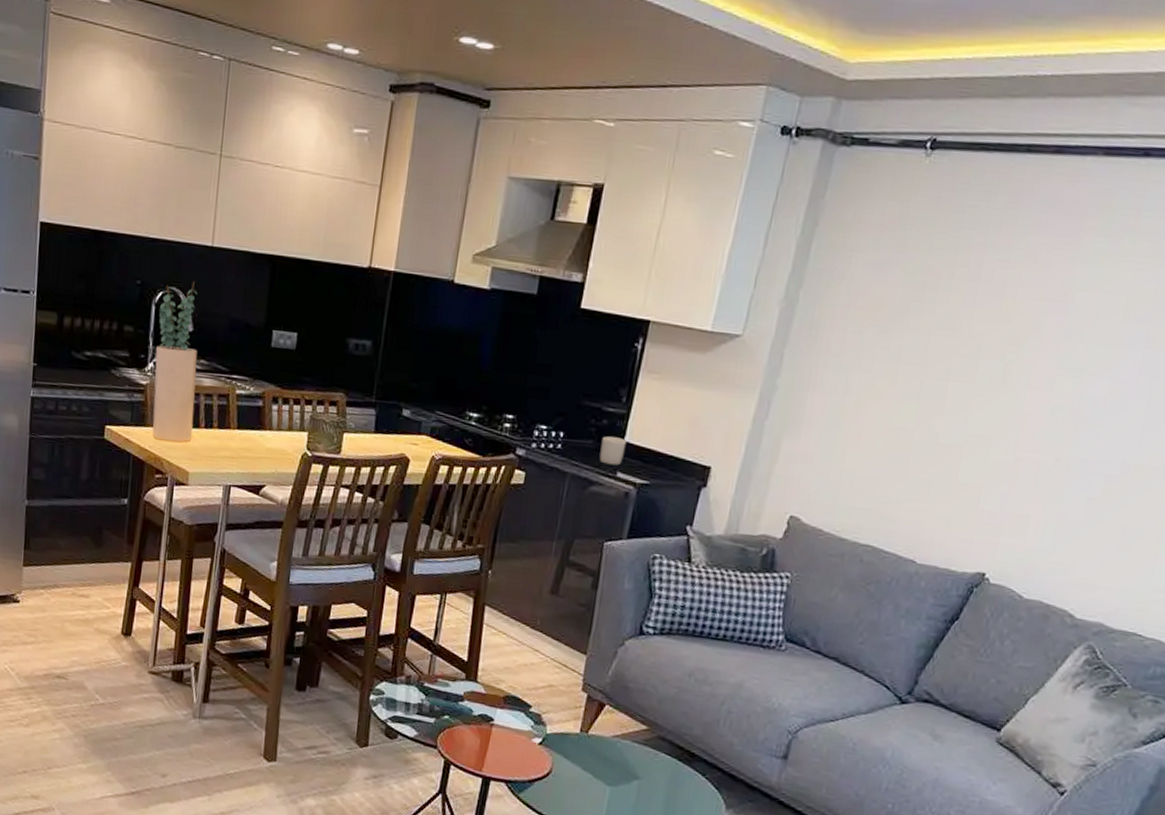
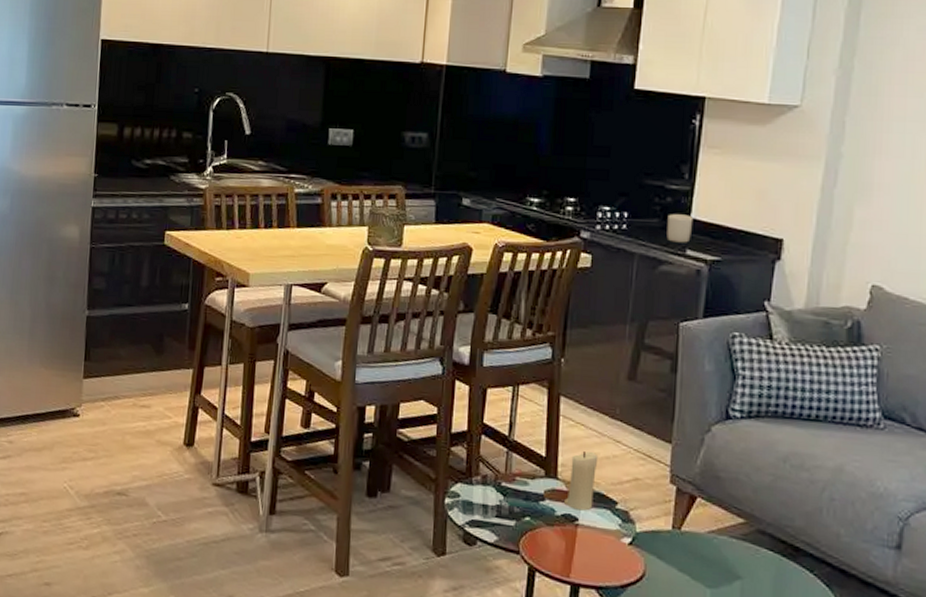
vase: present [152,282,198,443] -> none [212,87,256,245]
candle: none [482,658,517,712] -> present [564,451,599,511]

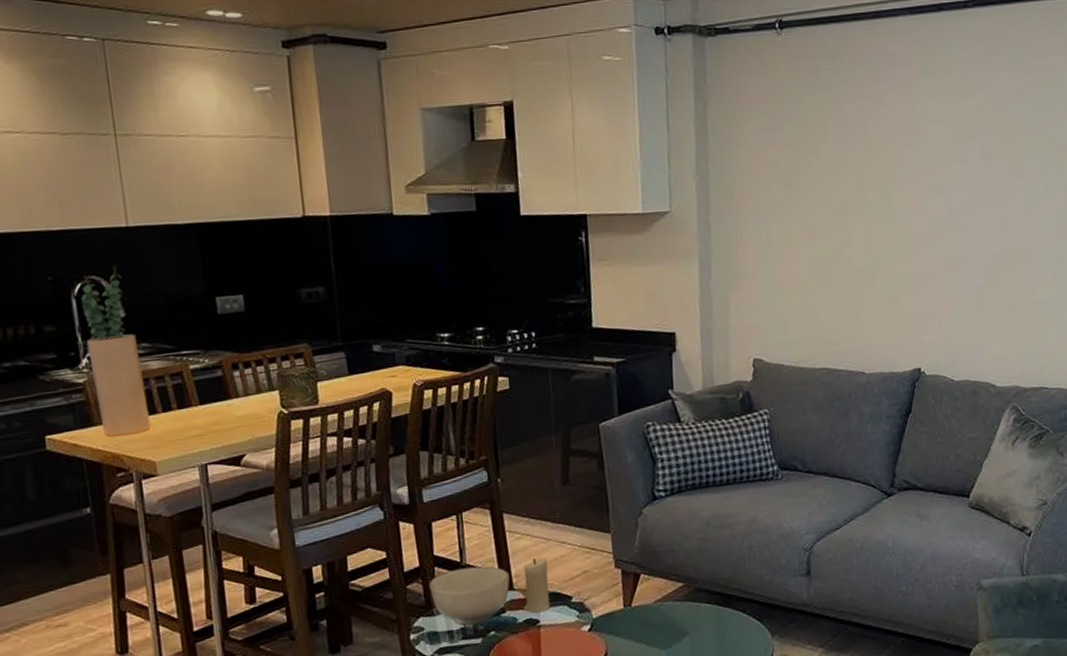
vase: none [212,87,256,245] -> present [81,266,151,438]
bowl: none [472,442,556,506] -> present [428,566,510,626]
mug: present [666,214,694,243] -> none [572,325,596,352]

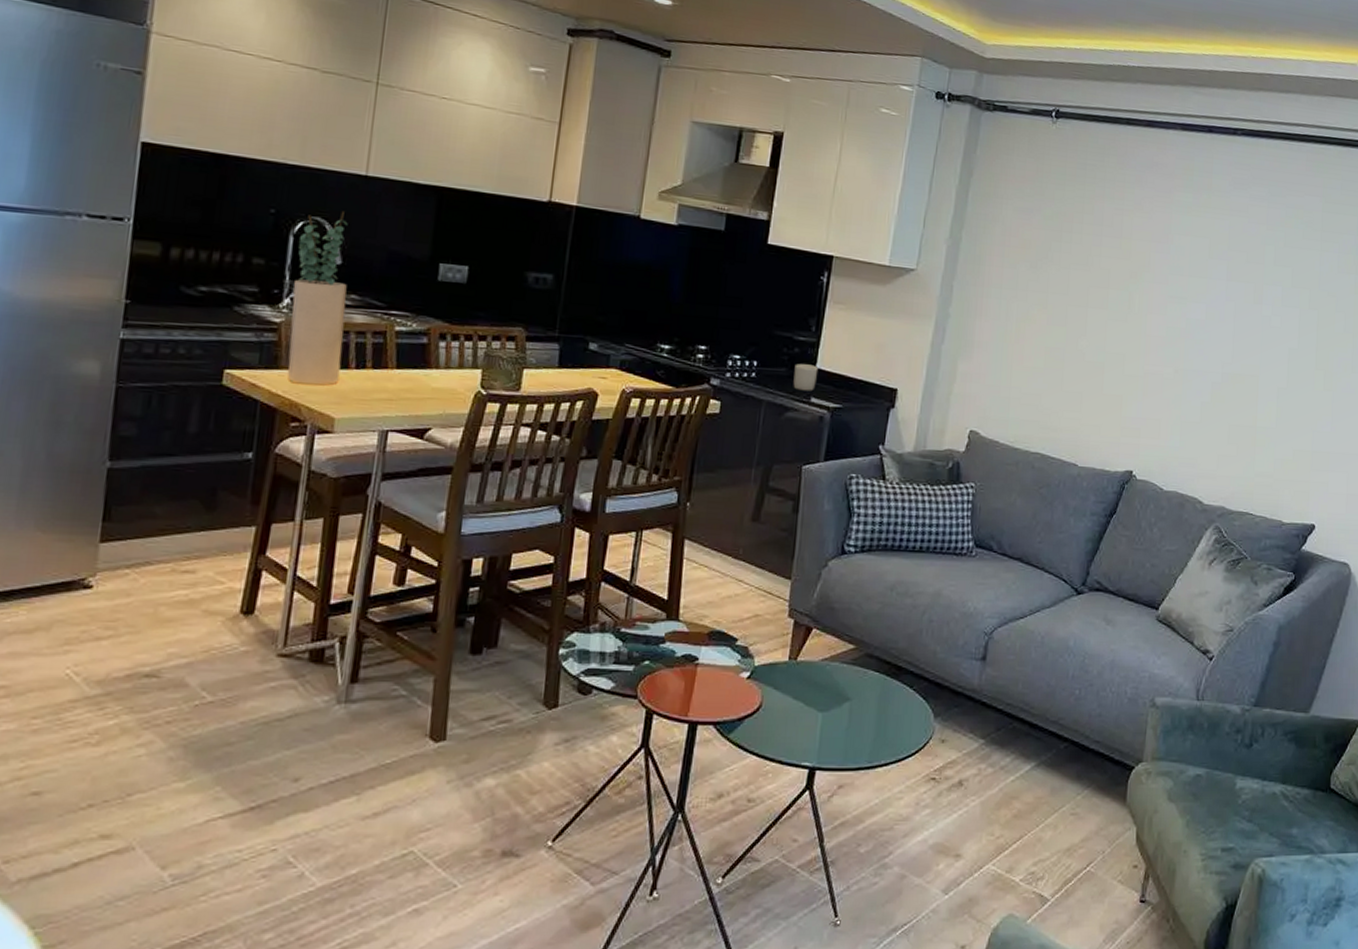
bowl: present [428,566,510,626] -> none [591,588,678,650]
candle: present [523,557,551,614] -> none [685,592,721,650]
mug: none [572,325,596,352] -> present [793,364,819,391]

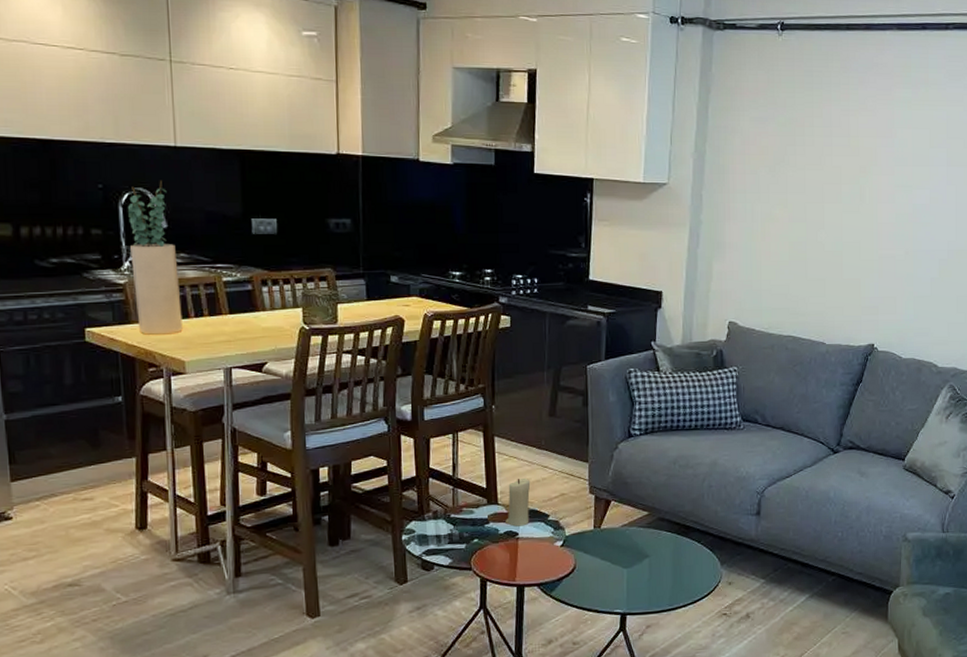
candle: none [685,592,721,650] -> present [506,478,531,527]
mug: present [793,364,819,391] -> none [570,277,592,301]

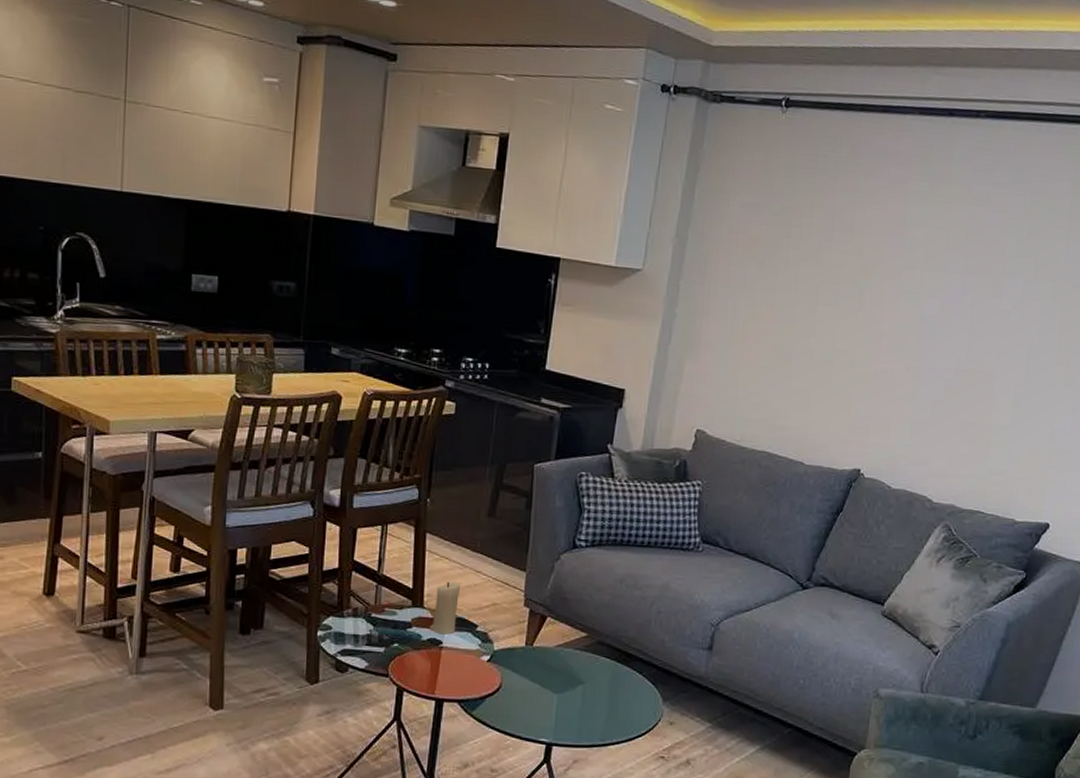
vase: present [127,181,183,336] -> none [65,227,112,392]

